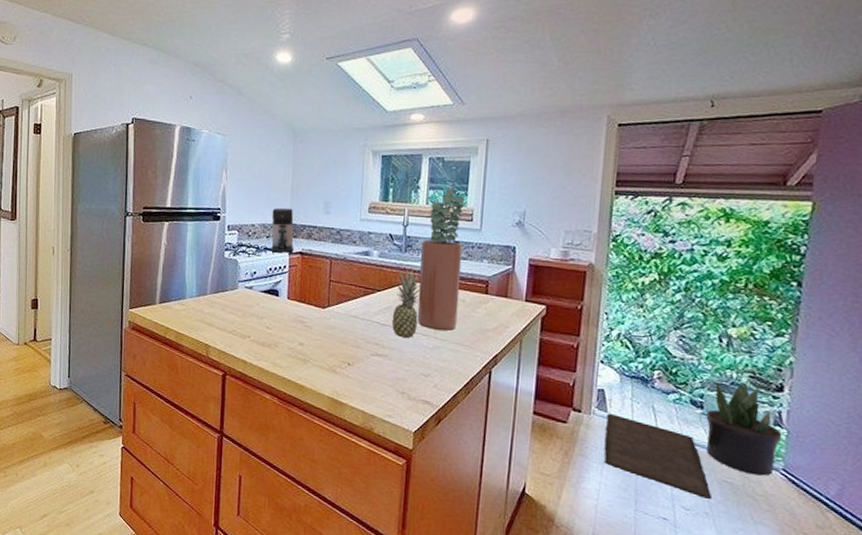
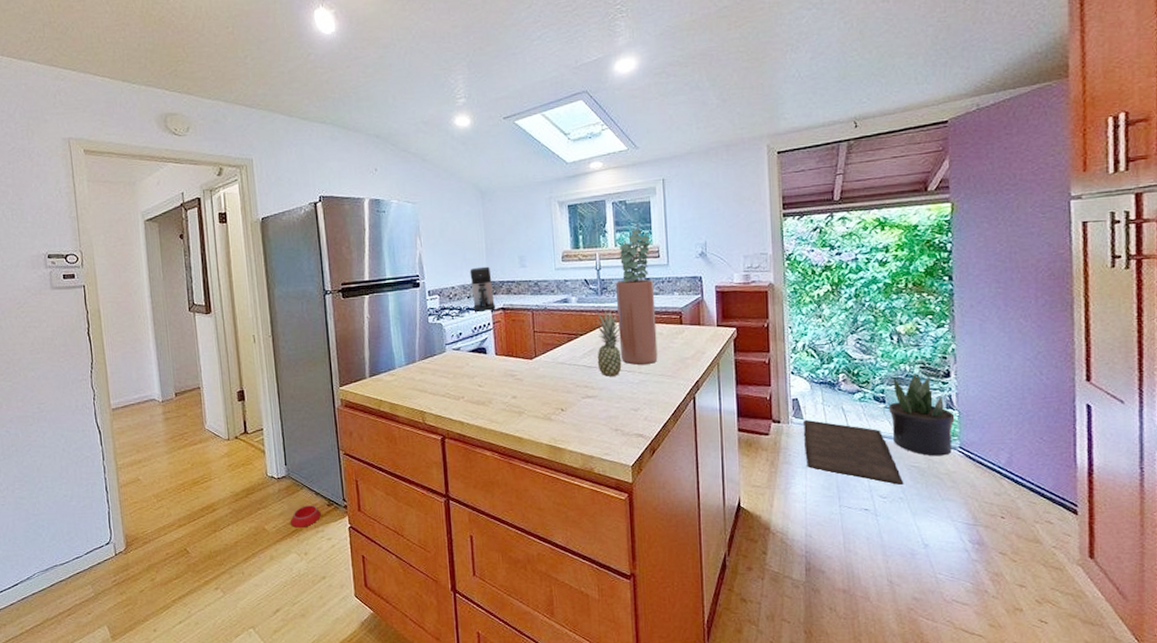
pet bowl: none [66,419,97,440] -> present [290,505,321,528]

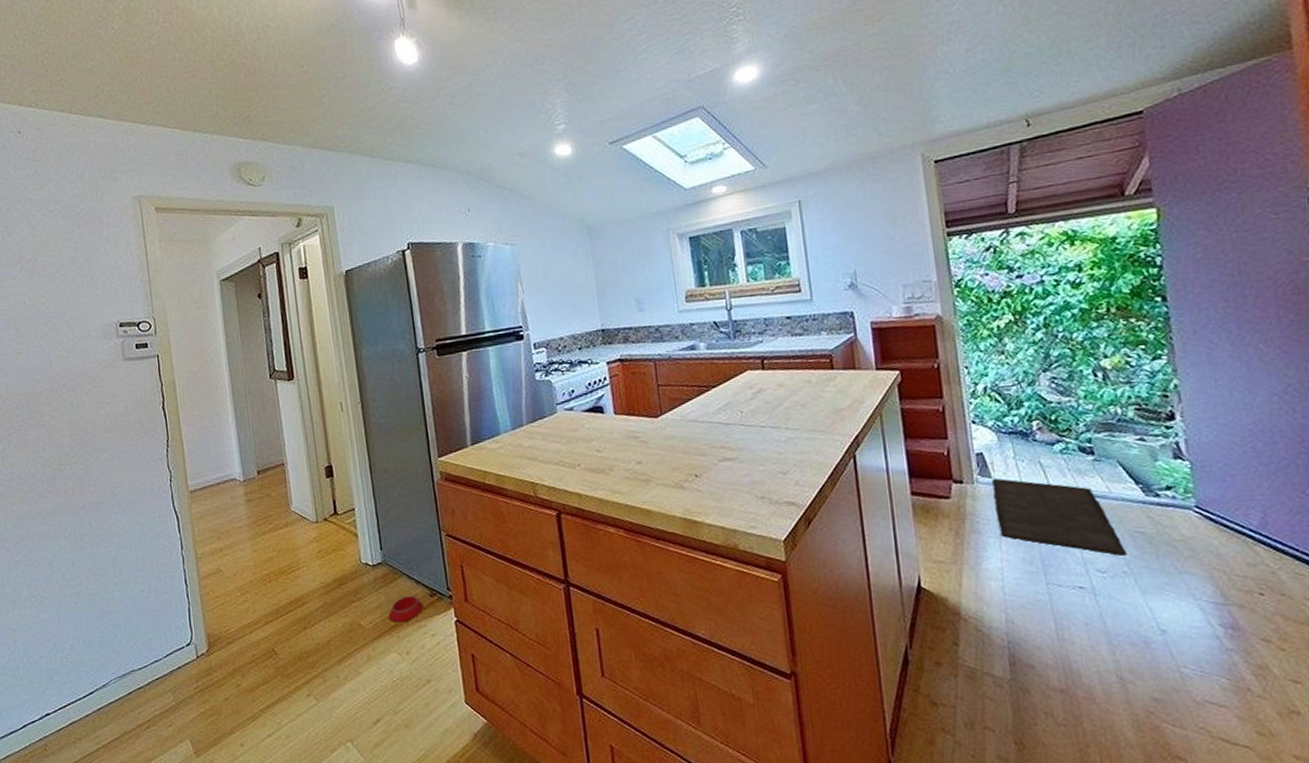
coffee maker: present [470,266,495,312] -> none [579,312,611,365]
fruit: present [595,310,622,376] -> none [729,355,765,434]
vase: present [615,223,658,365] -> none [750,253,807,420]
planter: present [888,374,955,456] -> none [1098,417,1187,519]

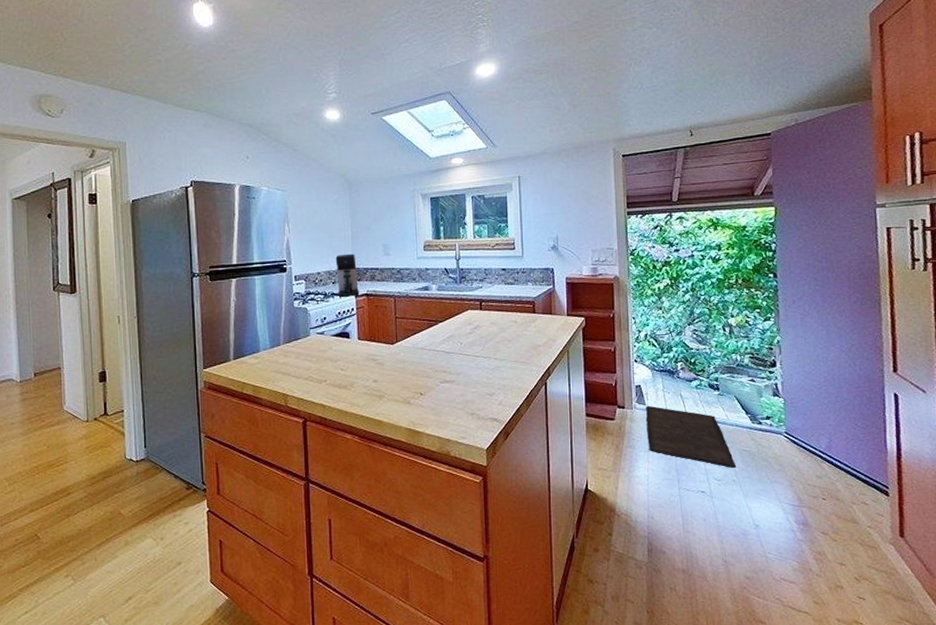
pet bowl: present [388,596,423,623] -> none [147,488,179,512]
coffee maker: none [579,312,611,365] -> present [335,253,359,297]

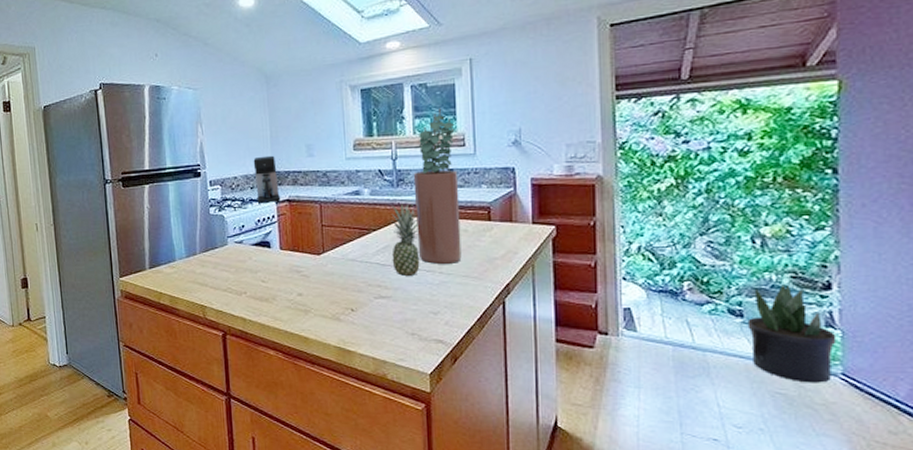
fruit: none [454,298,479,362] -> present [390,203,420,276]
vase: none [473,216,512,351] -> present [413,108,462,264]
doormat: present [646,406,737,468] -> none [637,333,766,414]
planter: none [722,363,781,441] -> present [747,284,837,383]

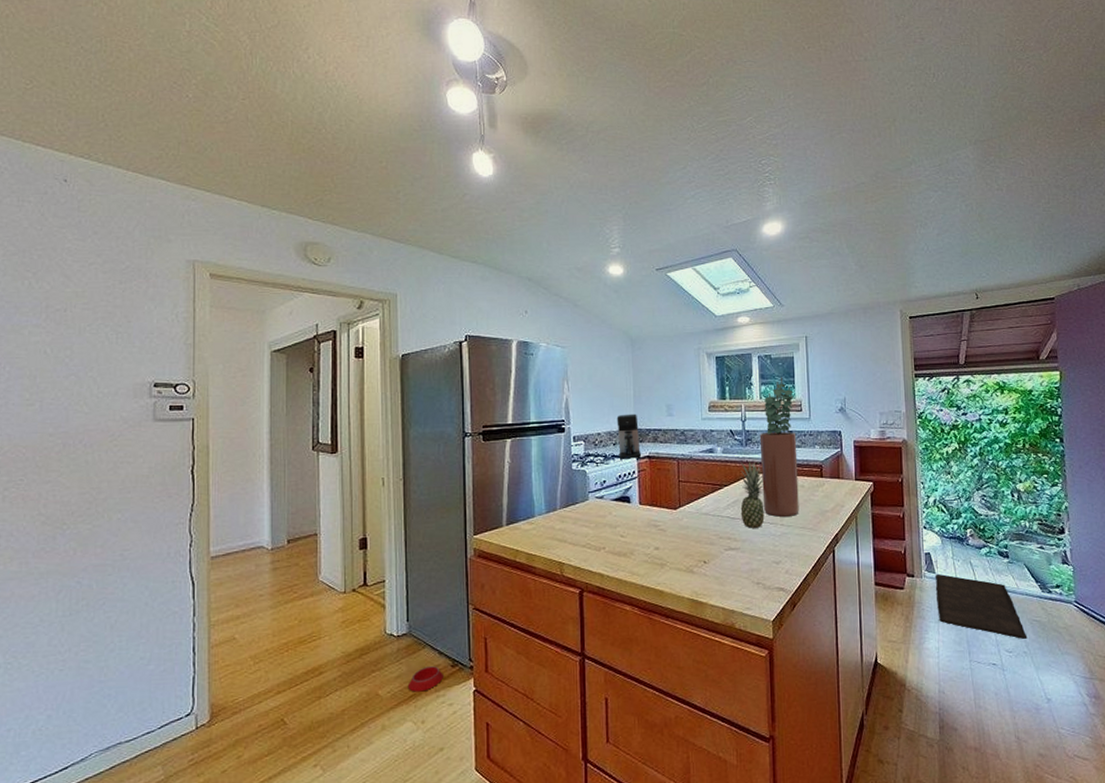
pet bowl: none [71,395,101,417] -> present [407,666,443,692]
doormat: none [637,333,766,414] -> present [936,574,1028,639]
planter: present [747,284,837,383] -> none [1012,530,1070,611]

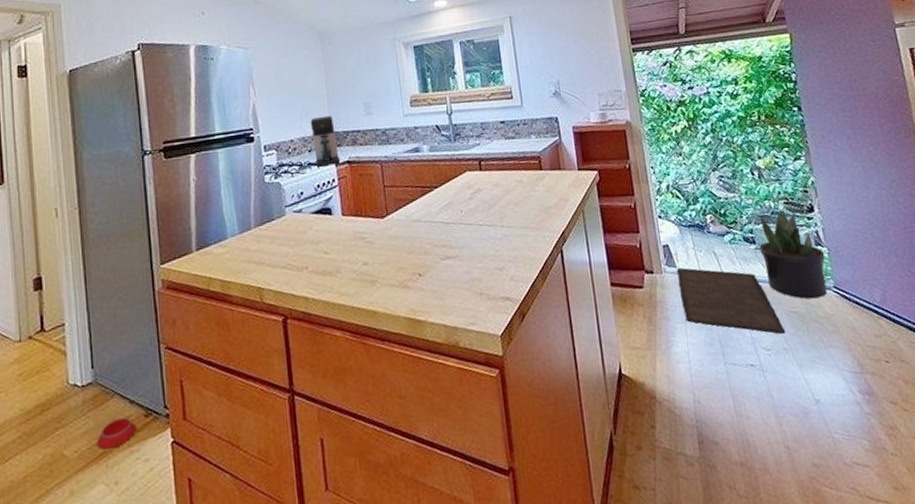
fruit: present [739,461,765,528] -> none [450,157,482,233]
vase: present [759,377,799,517] -> none [468,63,520,218]
planter: none [1012,530,1070,611] -> present [759,210,827,299]

